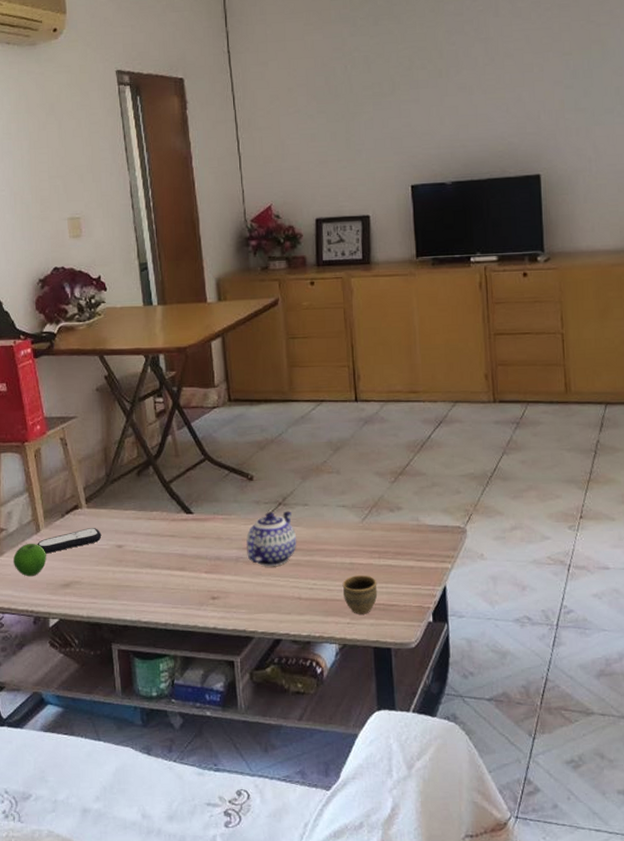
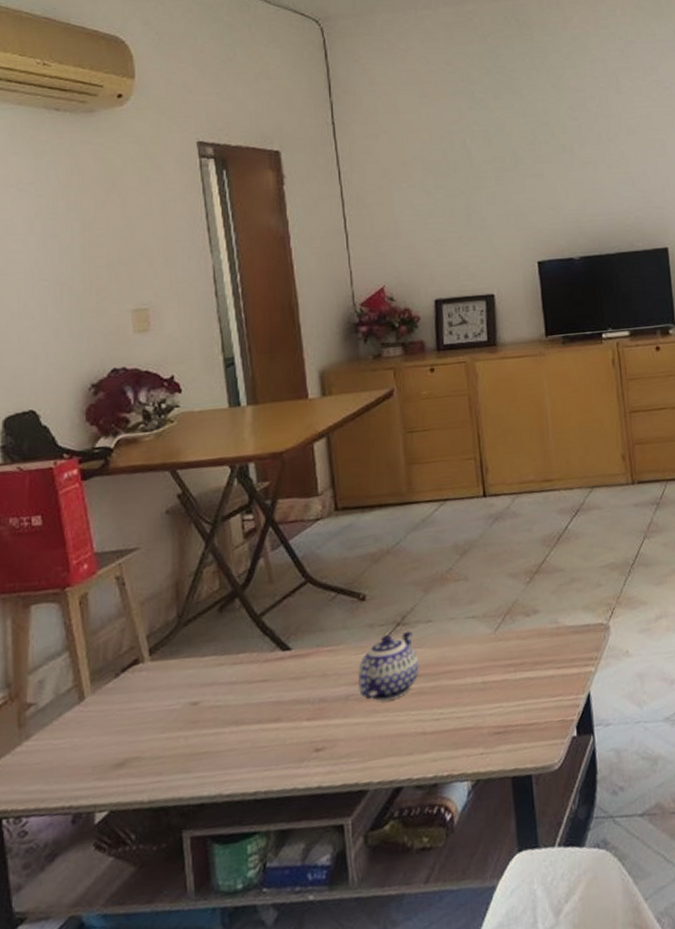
apple: present [13,543,46,577] -> none [43,716,93,762]
remote control: present [37,528,102,554] -> none [80,684,171,728]
cup: present [342,575,378,614] -> none [473,693,515,742]

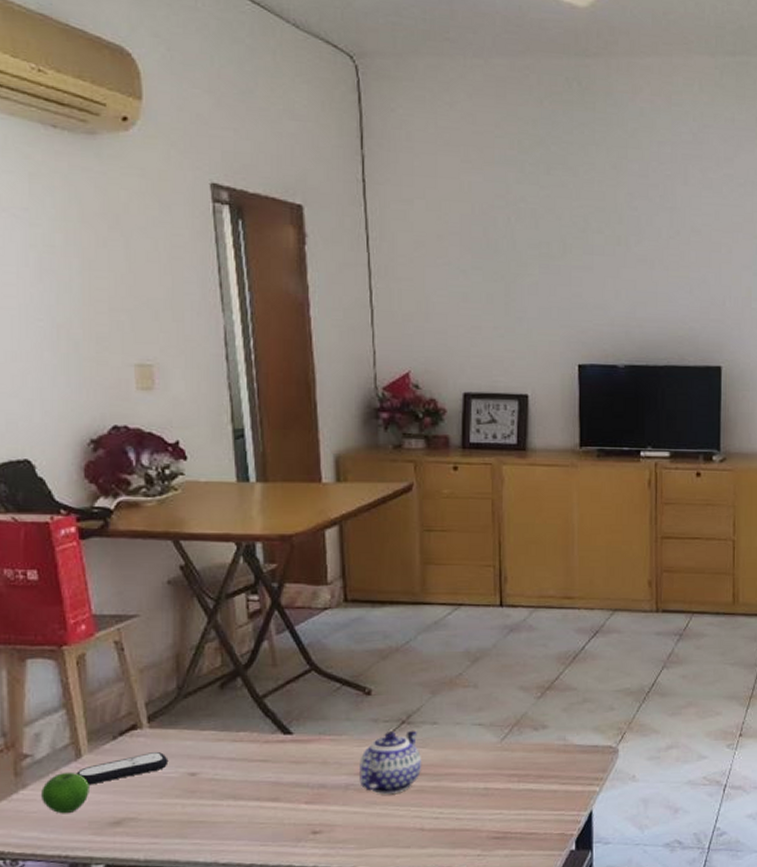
apple: none [43,716,93,762] -> present [40,772,89,814]
remote control: none [80,684,171,728] -> present [76,752,169,785]

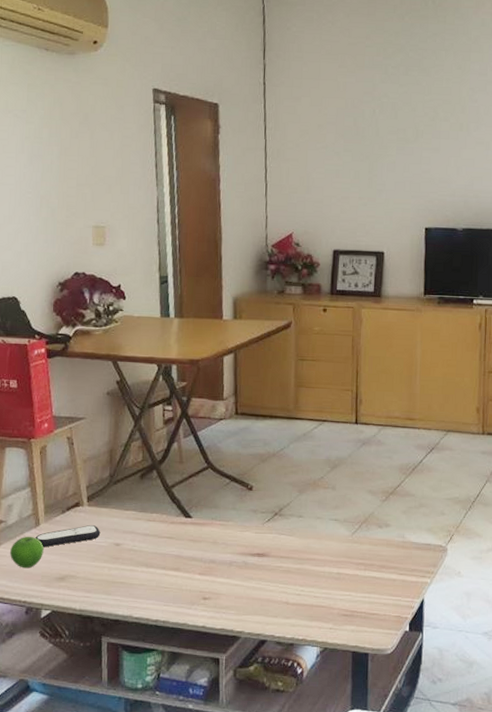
teapot: present [359,730,422,794] -> none [241,521,290,572]

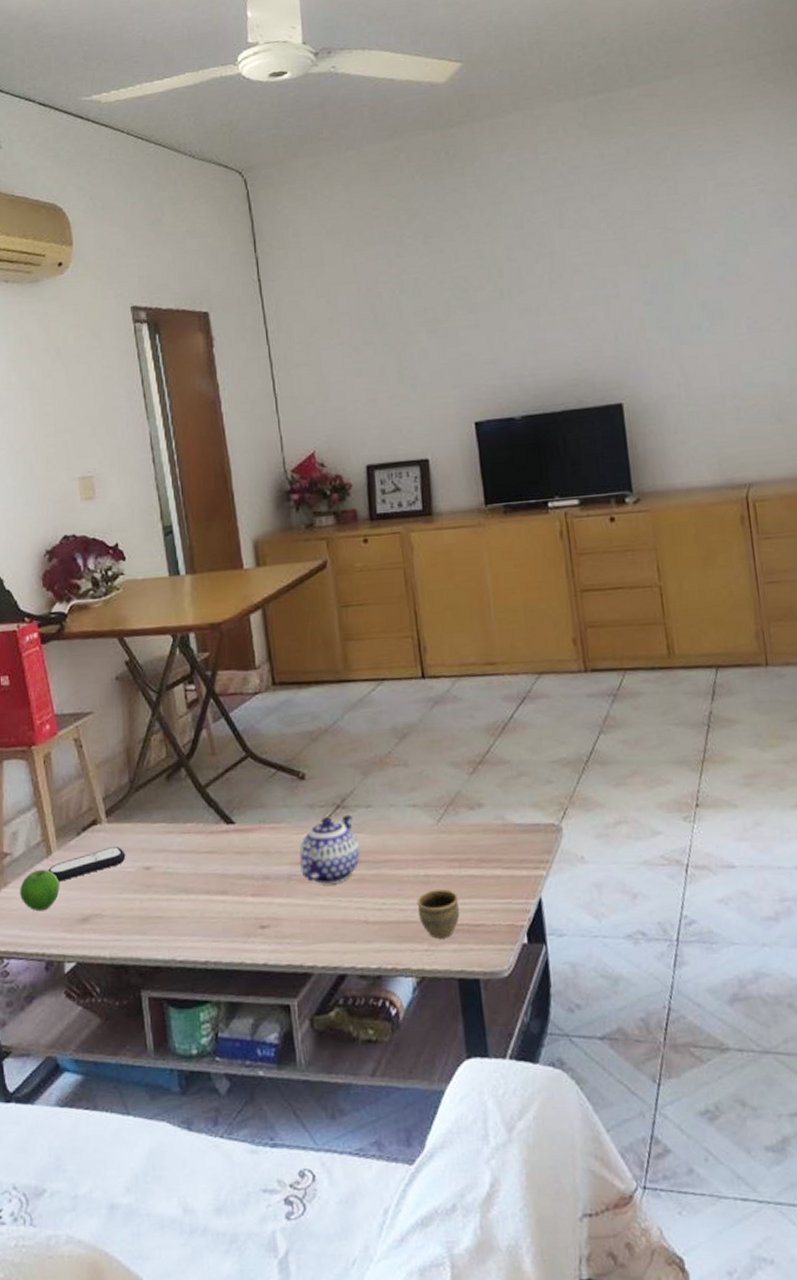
teapot: none [241,521,290,572] -> present [299,814,361,884]
cup: none [328,585,361,621] -> present [416,889,460,939]

